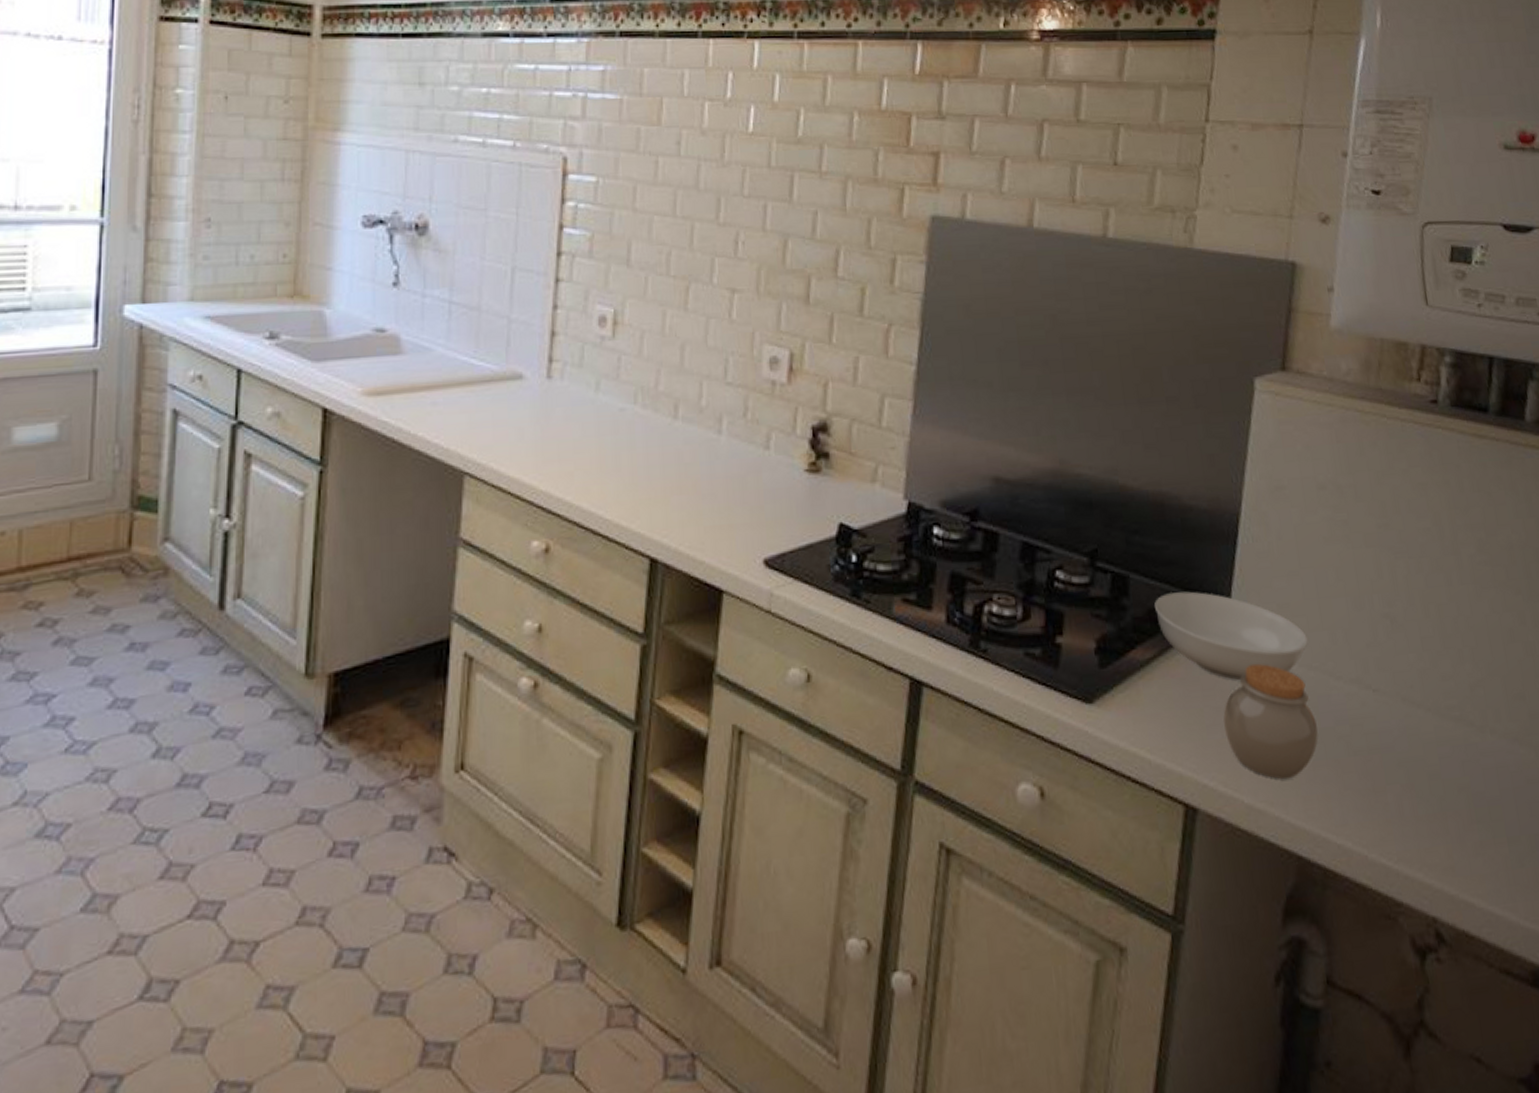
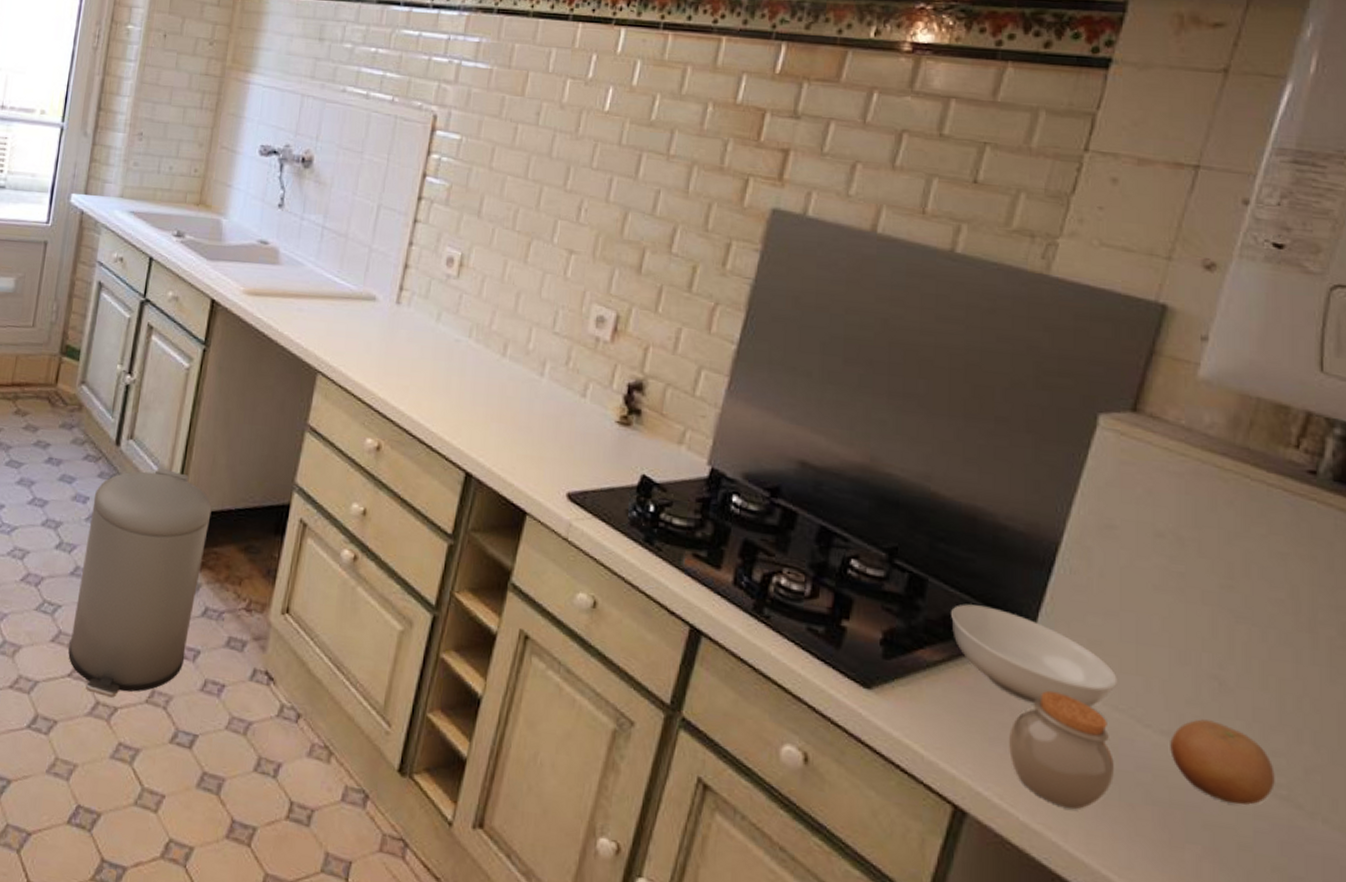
pedal bin: none [185,627,353,932] -> present [68,469,212,698]
fruit: none [1359,659,1449,736] -> present [1170,719,1275,805]

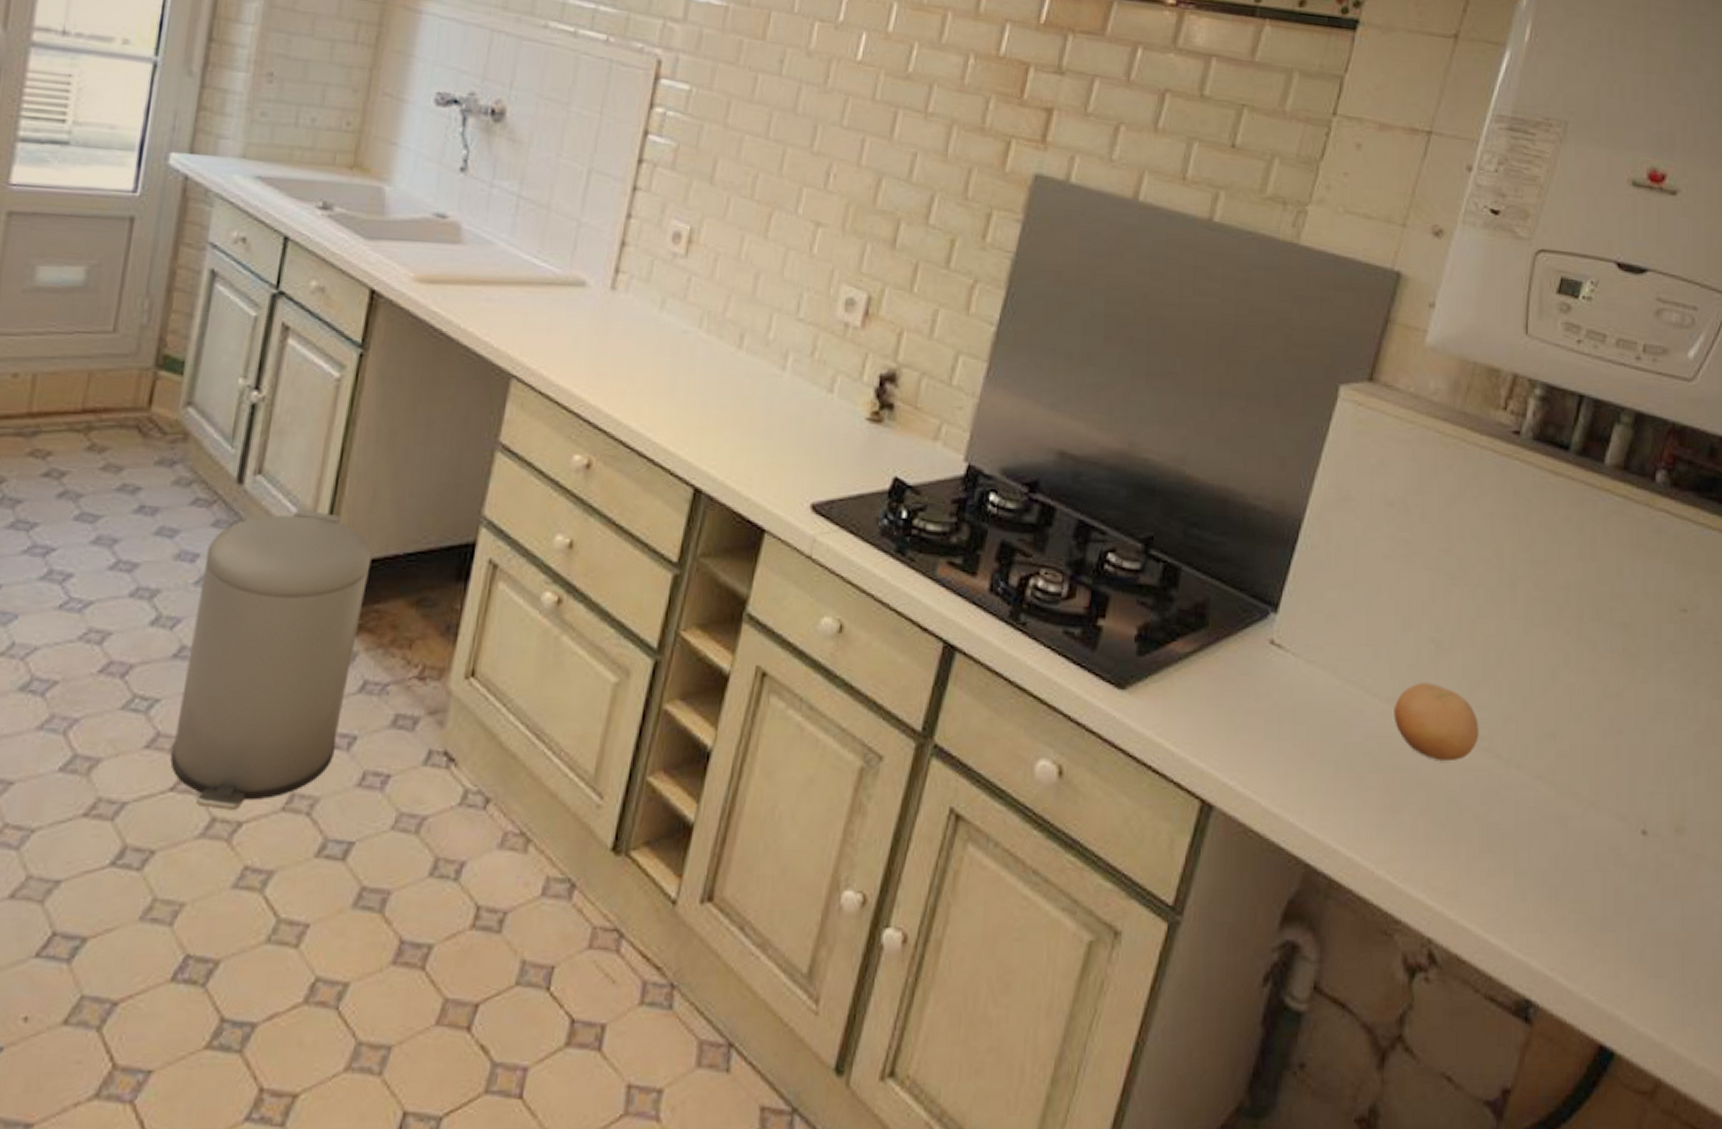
bowl: present [951,604,1117,707] -> none [1202,590,1350,686]
jar: present [1009,691,1114,810] -> none [1253,672,1345,788]

